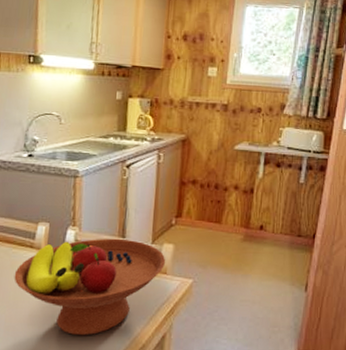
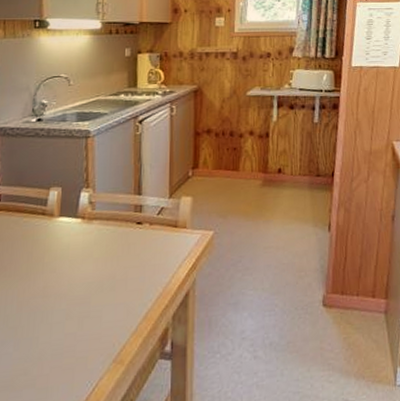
fruit bowl: present [14,238,166,336] -> none [26,196,185,303]

